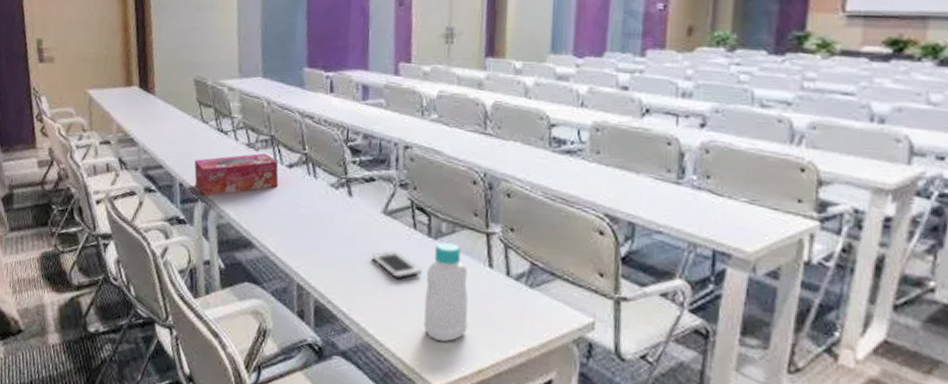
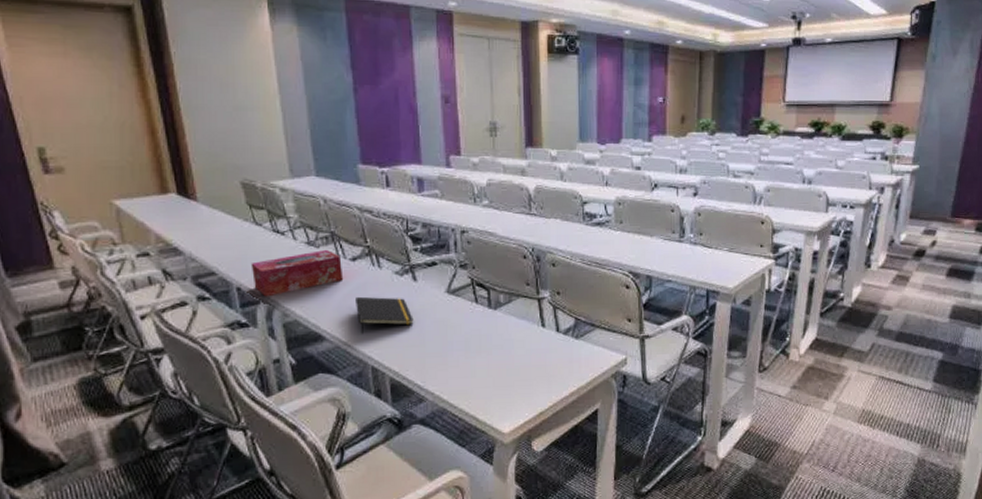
notepad: none [287,205,345,247] -> present [356,296,414,334]
cell phone: present [372,251,422,279] -> none [441,325,485,348]
bottle: present [423,242,468,343] -> none [489,310,528,396]

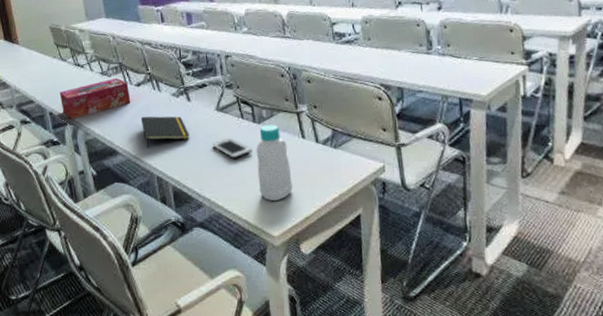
cell phone: none [441,325,485,348] -> present [213,138,252,159]
bottle: none [489,310,528,396] -> present [256,124,293,202]

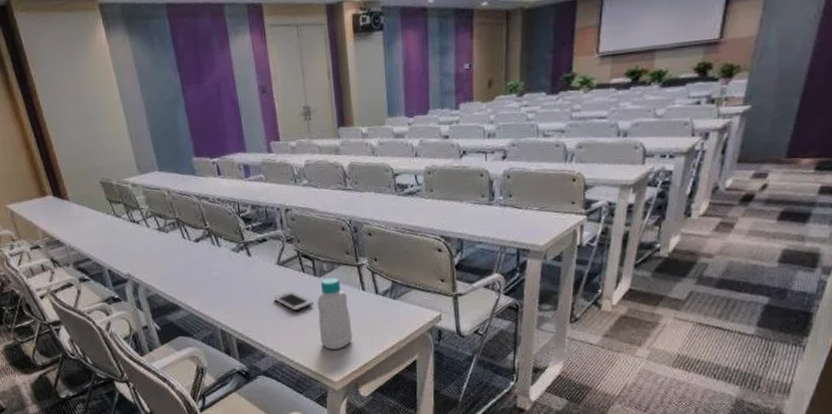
tissue box: present [59,77,131,119] -> none [116,233,191,276]
notepad: present [141,116,190,148] -> none [202,271,251,303]

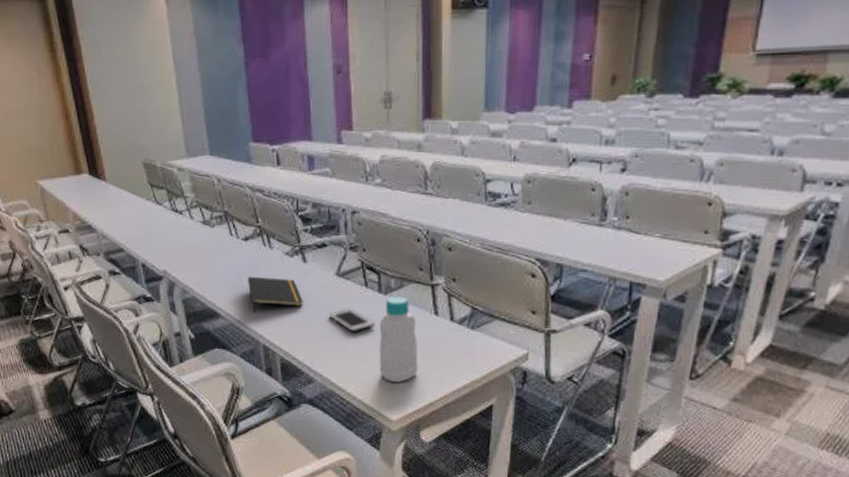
notepad: none [202,271,251,303] -> present [248,276,303,313]

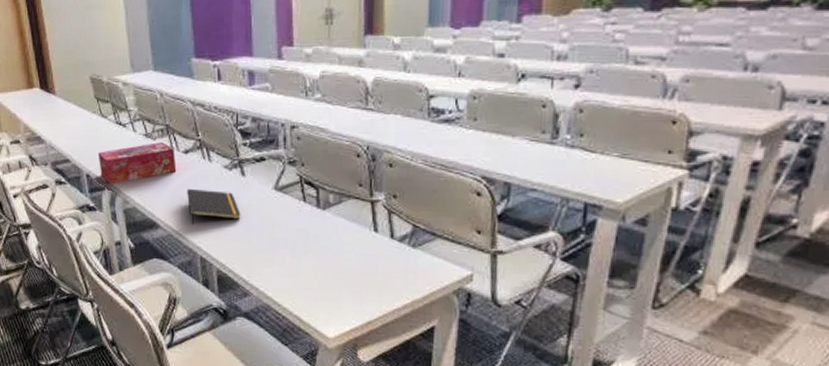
tissue box: none [153,228,237,274] -> present [97,141,177,184]
cell phone: present [330,309,375,333] -> none [267,223,312,247]
bottle: present [379,296,418,383] -> none [316,211,357,300]

